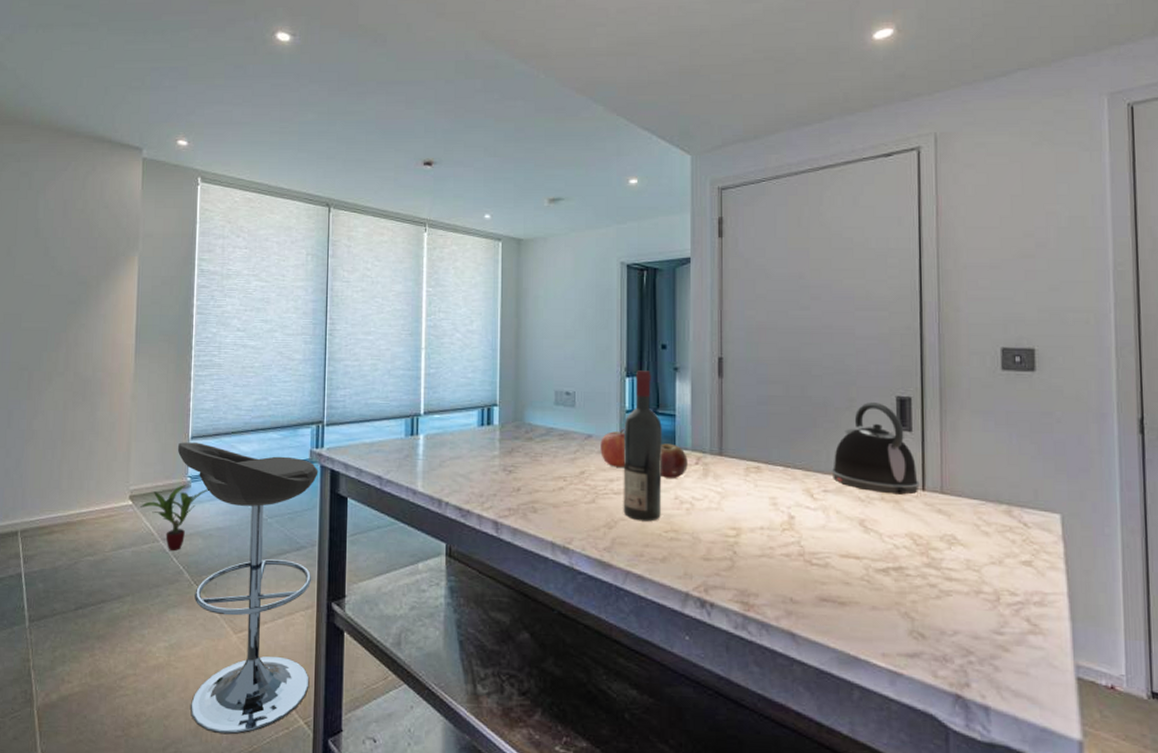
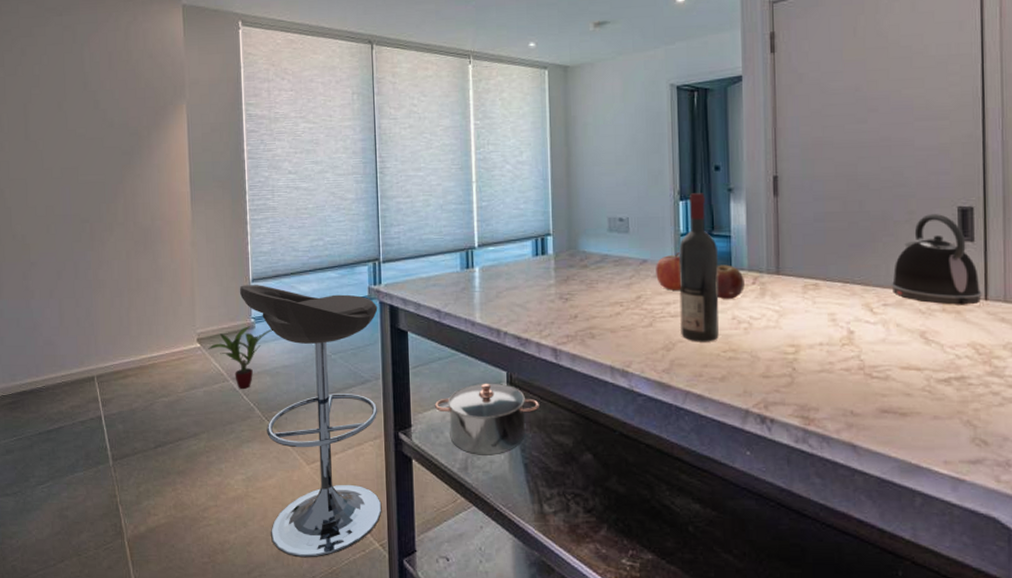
cooking pot: none [370,554,478,631] -> present [434,383,539,455]

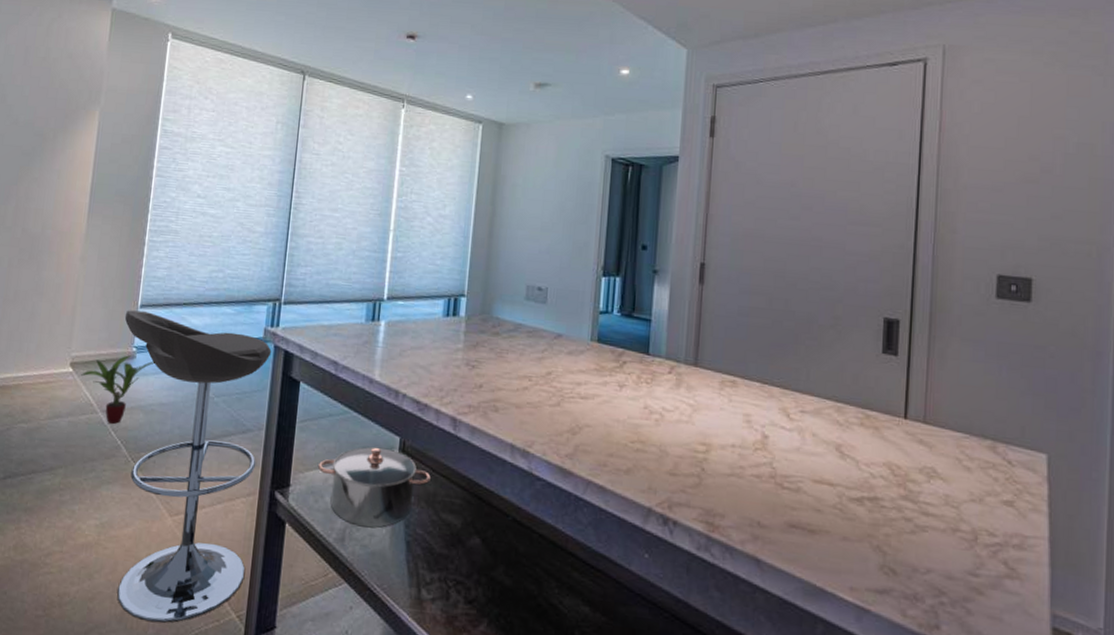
fruit: present [656,252,681,290] -> none [569,331,598,371]
wine bottle: present [679,193,720,341] -> none [589,270,636,430]
fruit: present [716,265,745,299] -> none [631,349,661,387]
kettle: present [891,214,982,305] -> none [810,322,902,423]

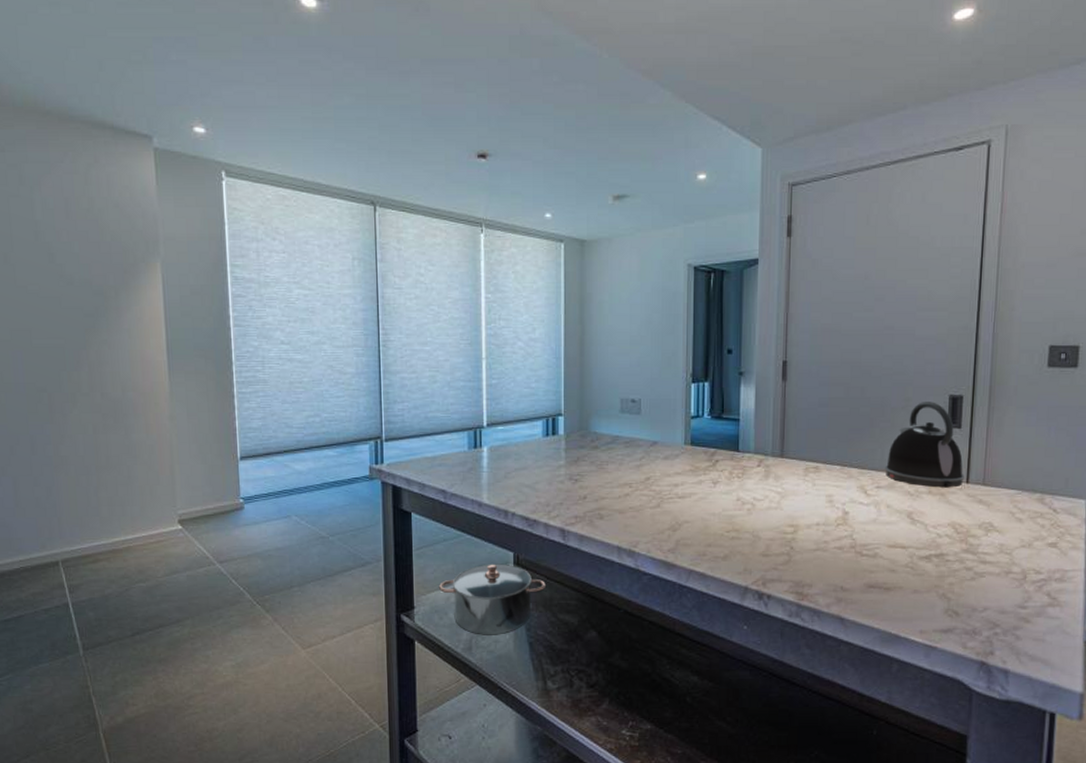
potted plant: present [81,354,155,424] -> none [191,505,264,572]
bar stool: present [117,310,272,624] -> none [226,463,383,742]
kettle: none [810,322,902,423] -> present [885,402,964,488]

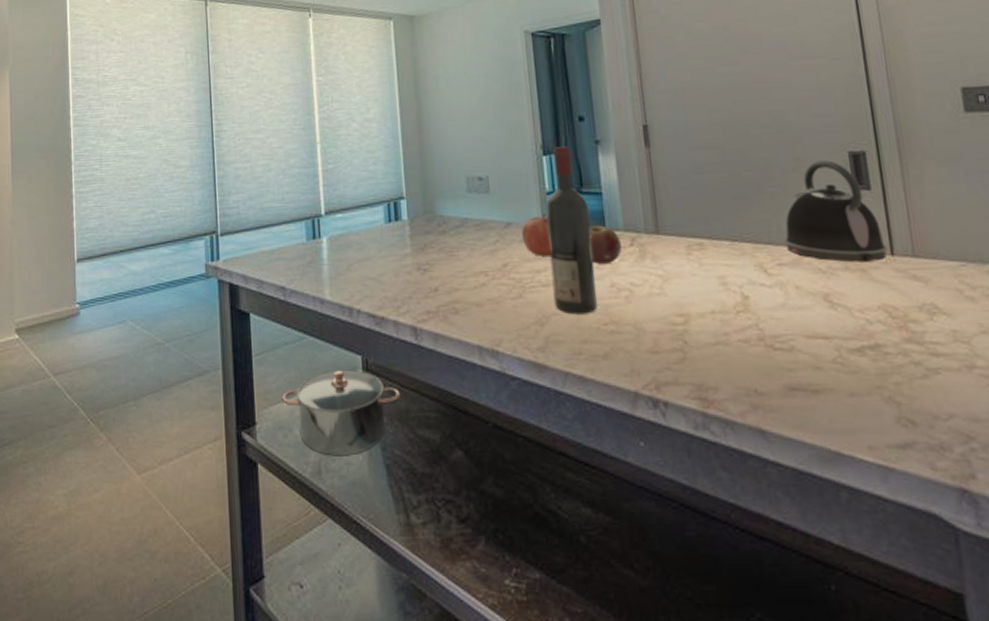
fruit: none [666,435,691,472] -> present [521,213,551,256]
wine bottle: none [687,376,726,522] -> present [546,146,598,313]
fruit: none [724,447,750,481] -> present [589,225,622,264]

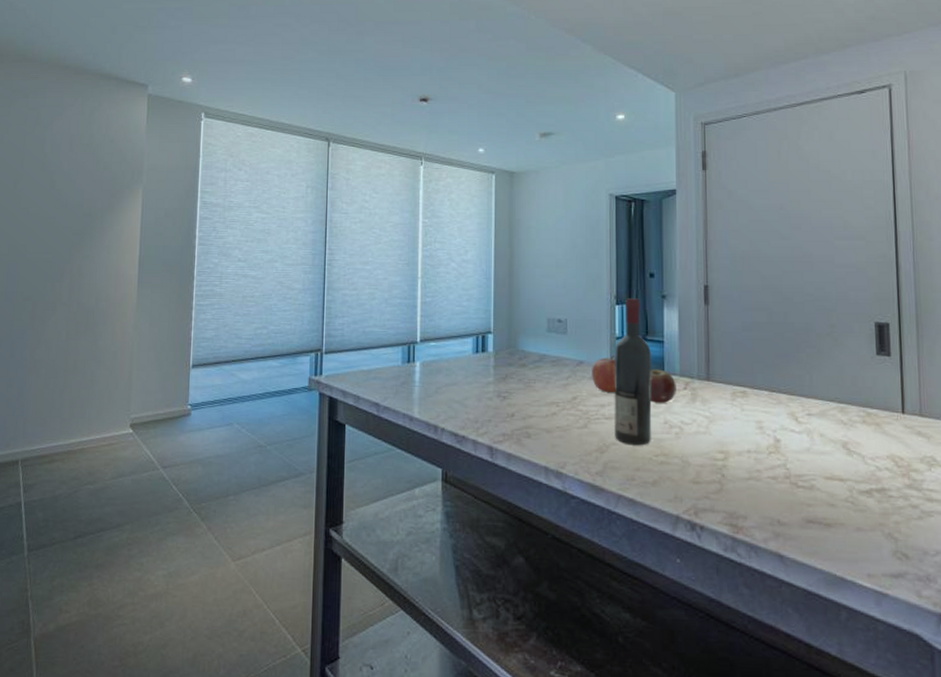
cooking pot: present [281,369,400,457] -> none [367,480,473,556]
kettle: present [784,160,887,263] -> none [814,328,899,418]

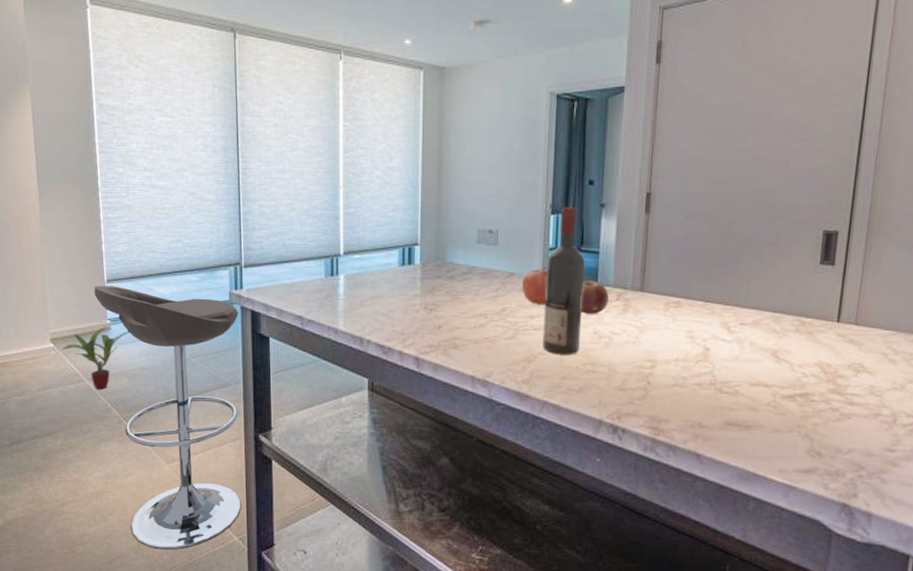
potted plant: none [141,412,209,478] -> present [62,326,130,389]
bar stool: none [178,371,317,664] -> present [93,286,242,550]

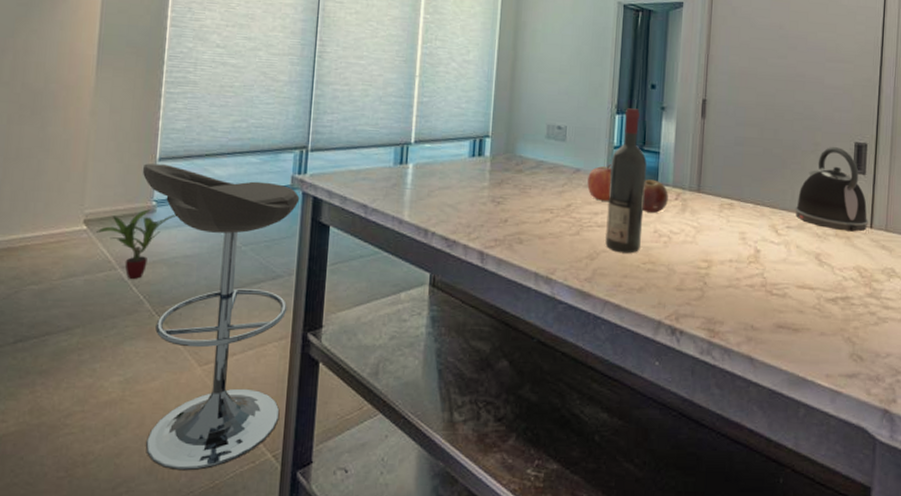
kettle: none [750,237,835,327] -> present [795,147,868,232]

